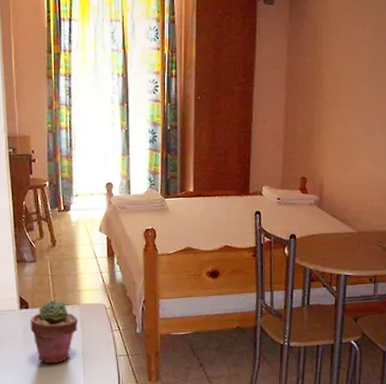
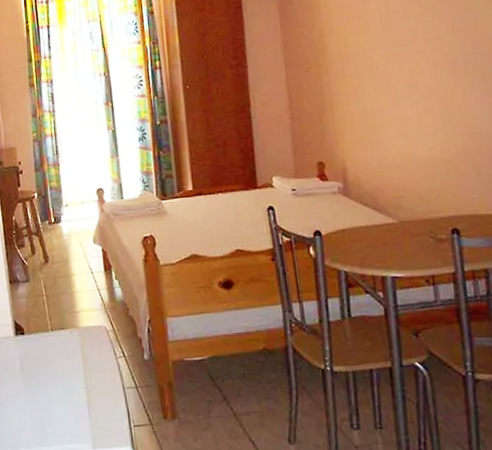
potted succulent: present [30,300,78,364] -> none [26,323,78,400]

